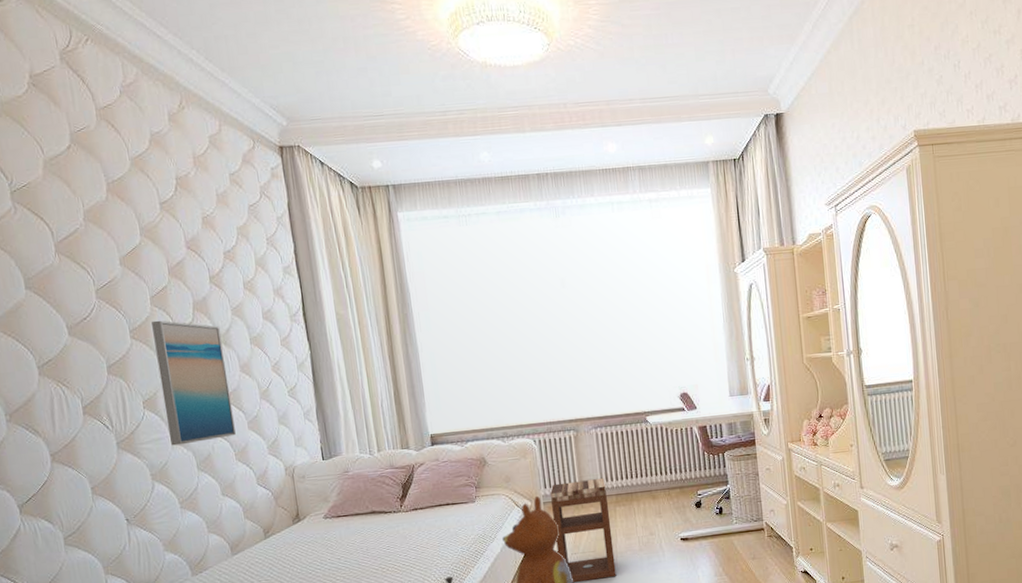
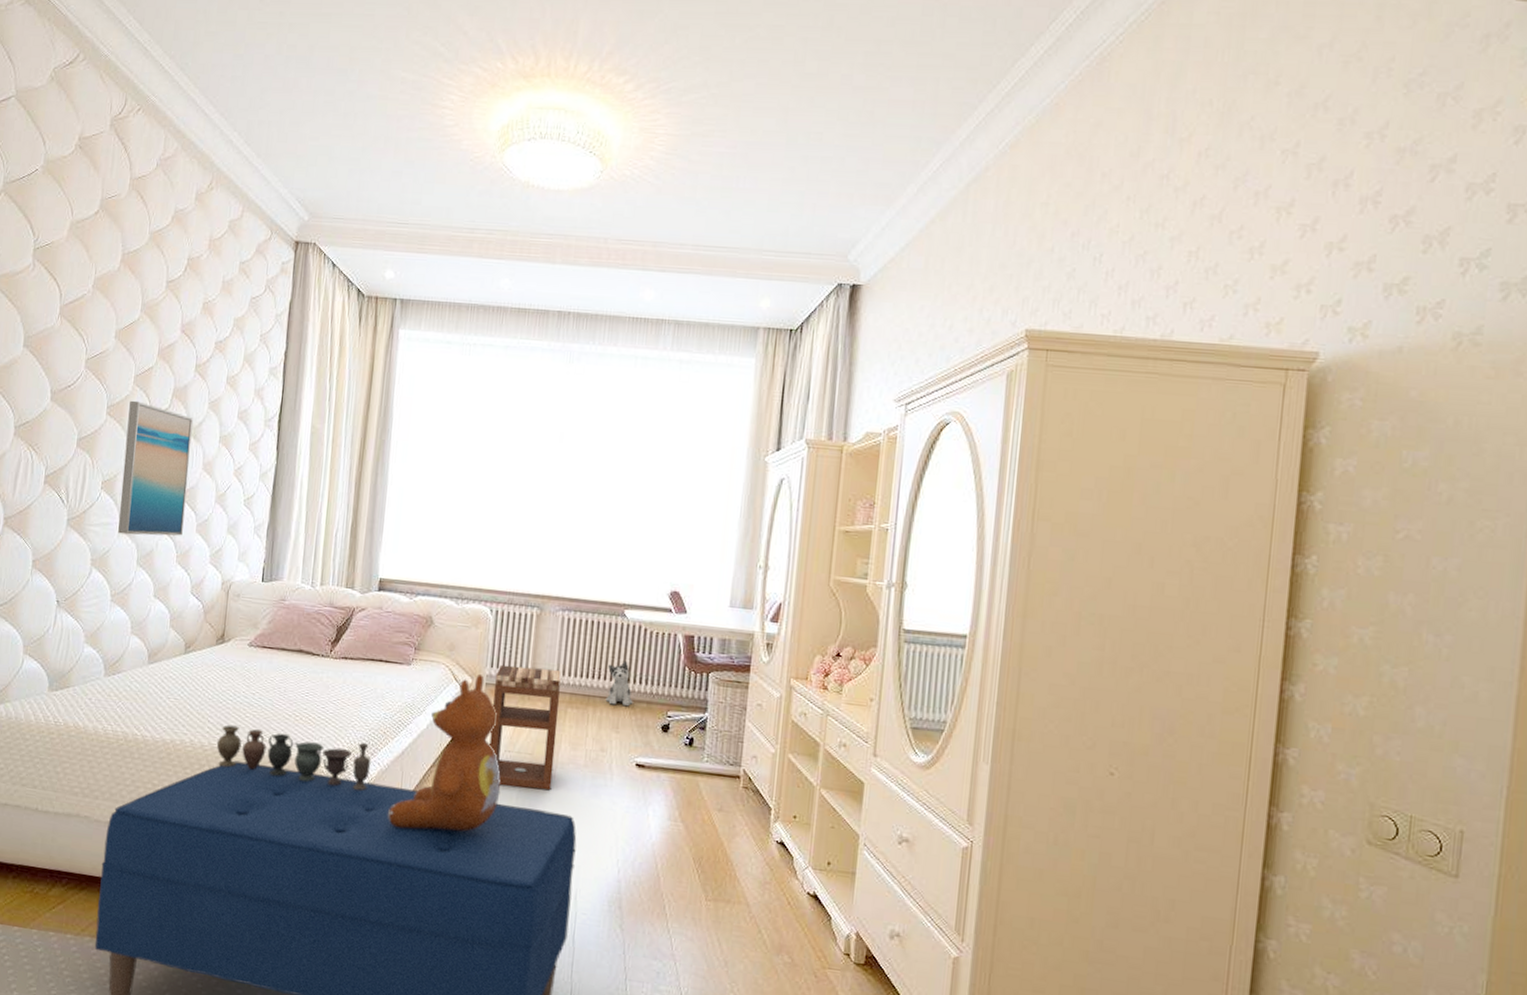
plush toy: none [642,458,668,496] -> present [605,661,633,707]

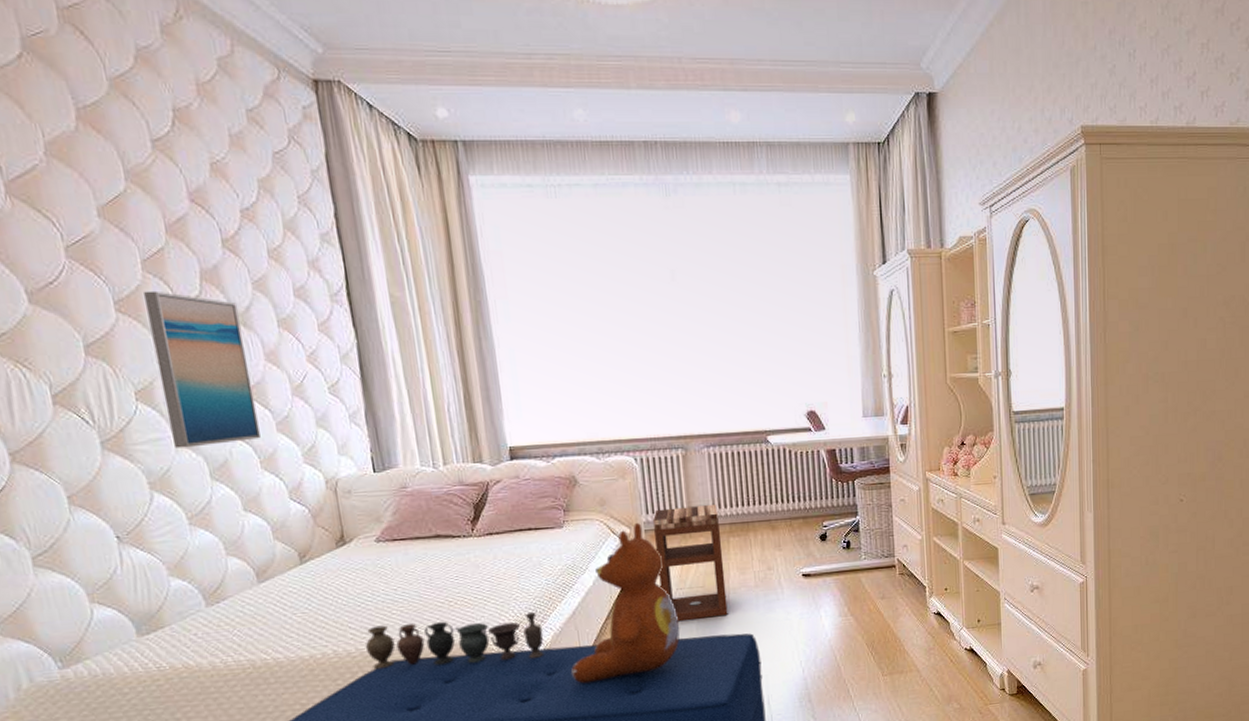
plush toy: present [605,661,633,707] -> none [761,484,790,527]

